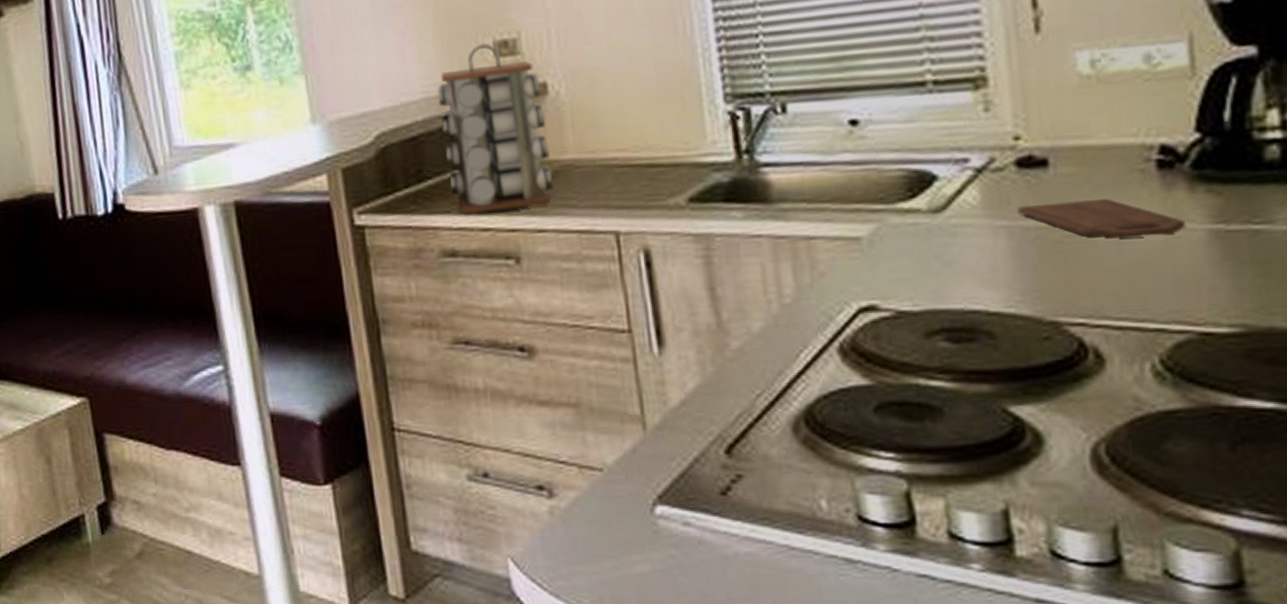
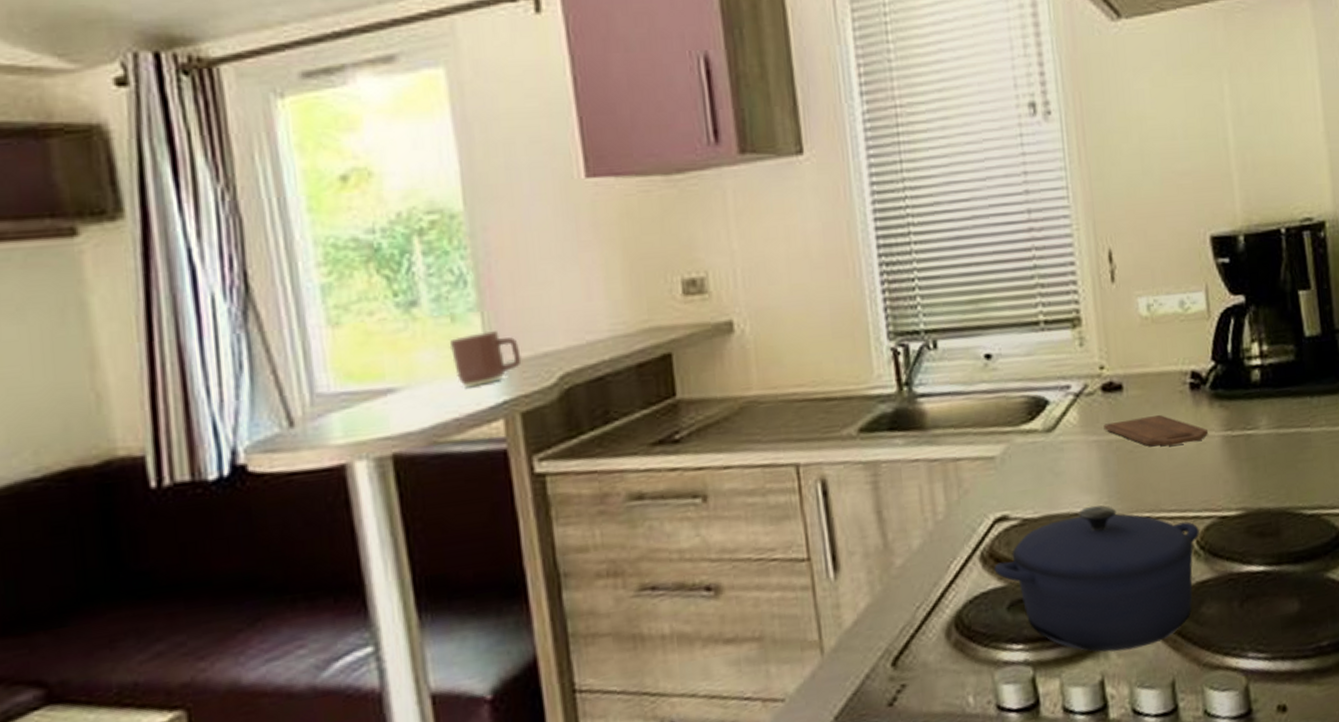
mug: none [279,92,342,143] -> present [449,330,522,387]
spice rack: present [437,43,554,213] -> none [624,282,740,454]
cooking pot: none [857,303,1165,480] -> present [994,505,1199,652]

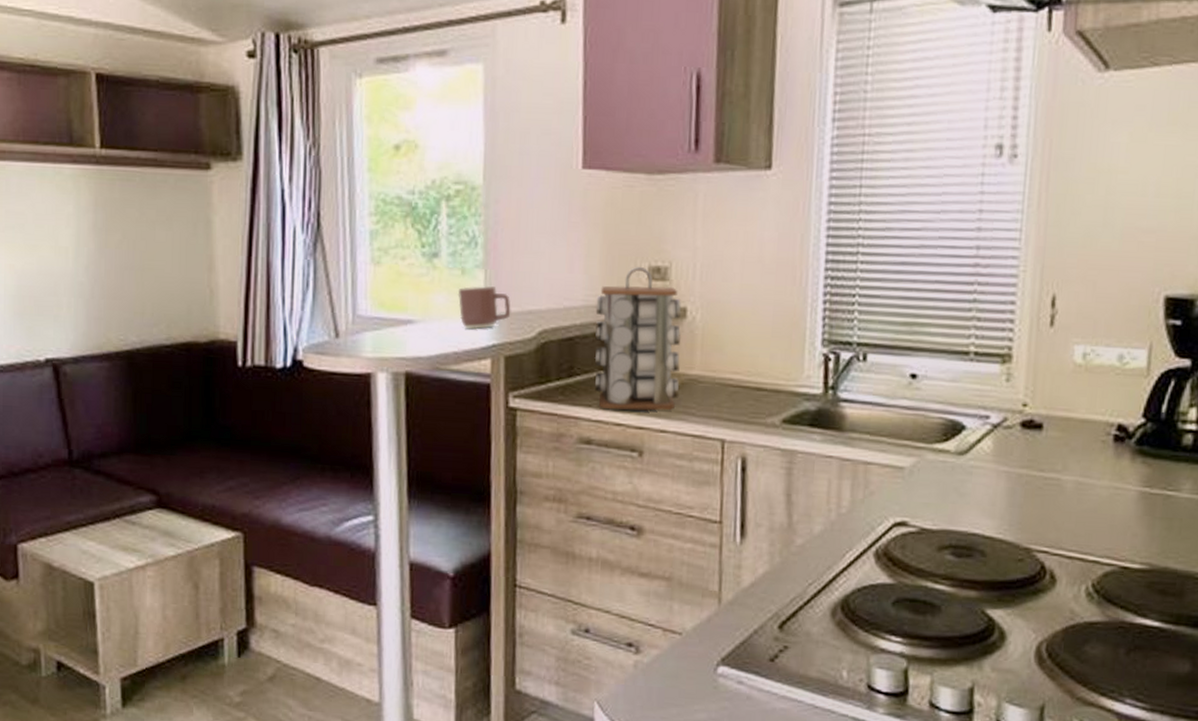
spice rack: none [624,282,740,454] -> present [594,267,682,412]
cooking pot: present [994,505,1199,652] -> none [886,529,1097,668]
cutting board: present [1103,414,1209,446] -> none [1016,457,1126,492]

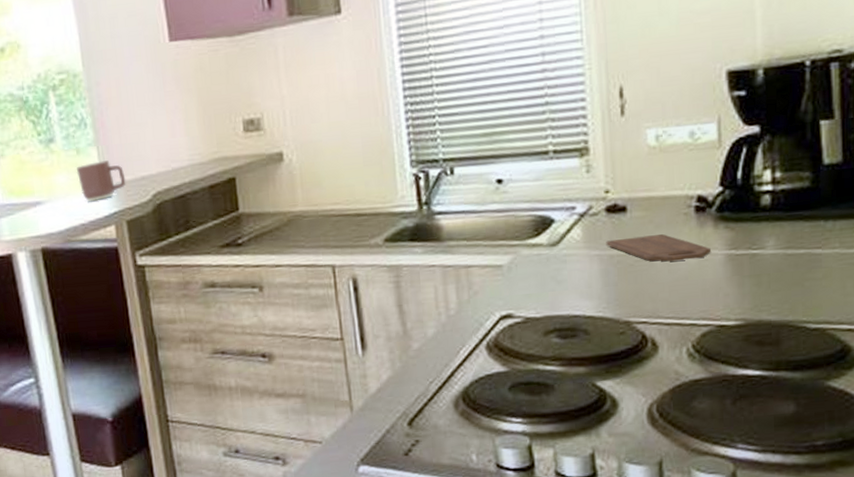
spice rack: present [594,267,682,412] -> none [200,122,288,254]
cutting board: none [1016,457,1126,492] -> present [606,233,712,262]

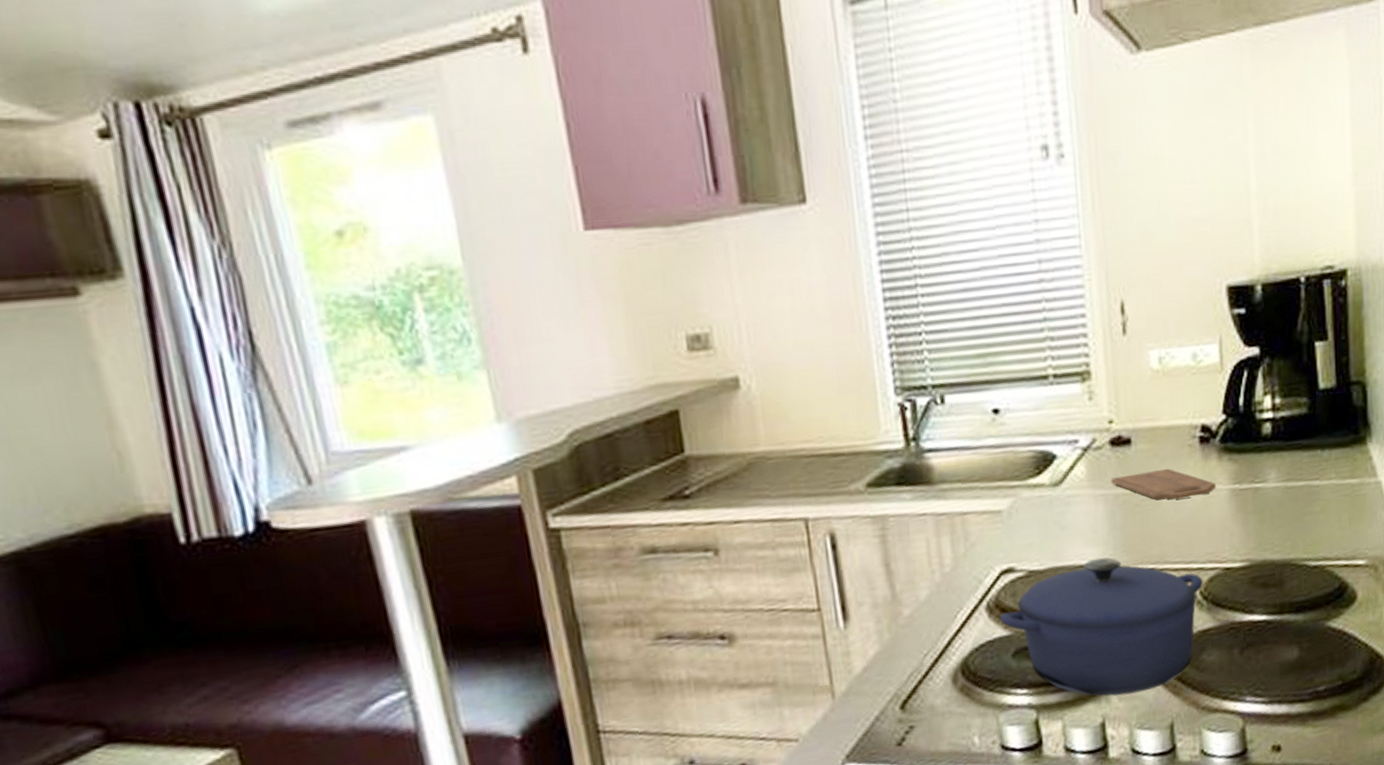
mug: present [76,160,126,201] -> none [458,388,530,444]
cooking pot: none [498,309,696,432] -> present [1000,557,1203,697]

